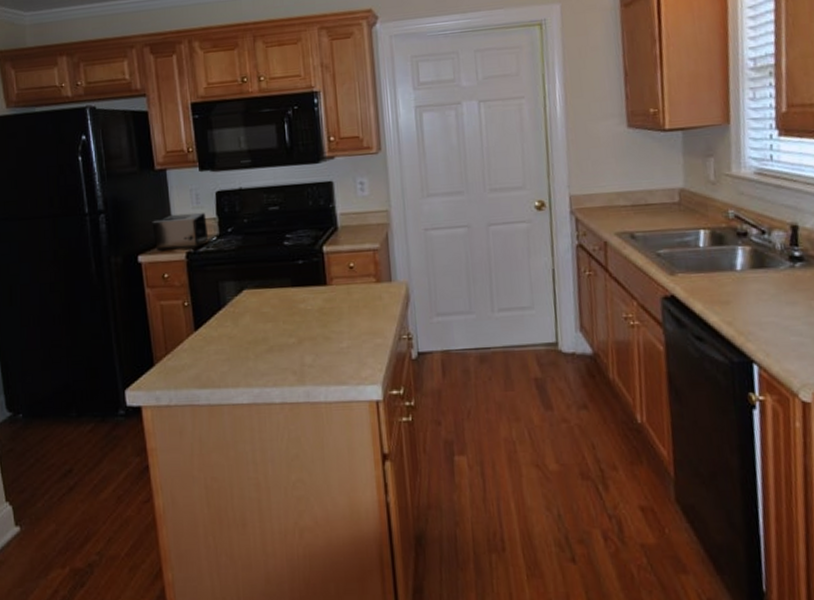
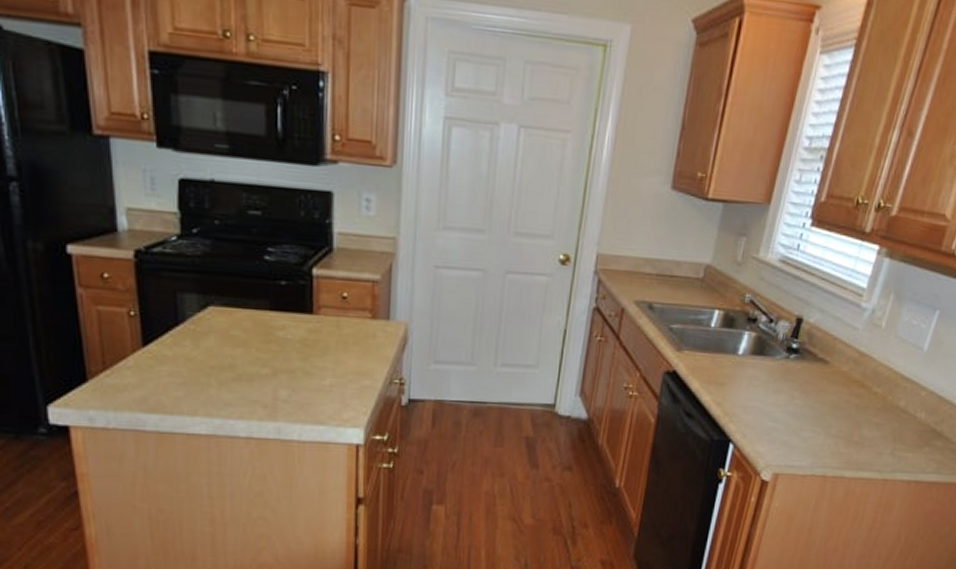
toaster: present [152,212,209,251] -> none [87,197,166,248]

